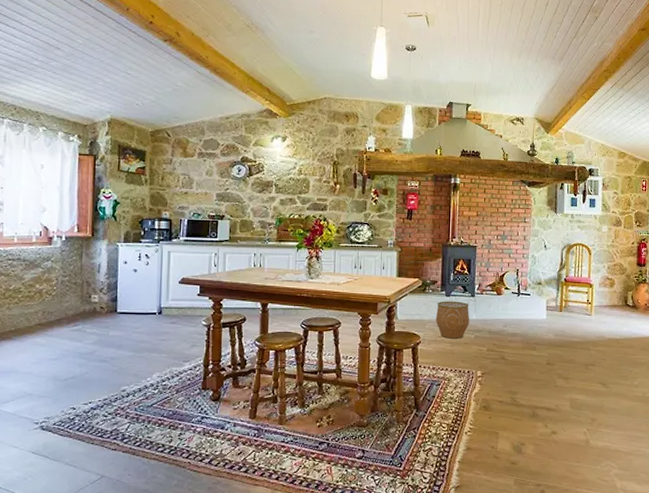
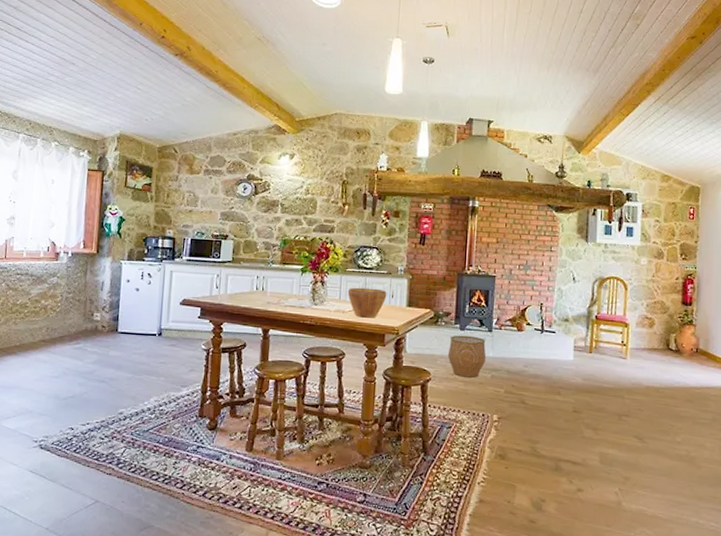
bowl: none [341,261,378,289] -> present [347,287,387,318]

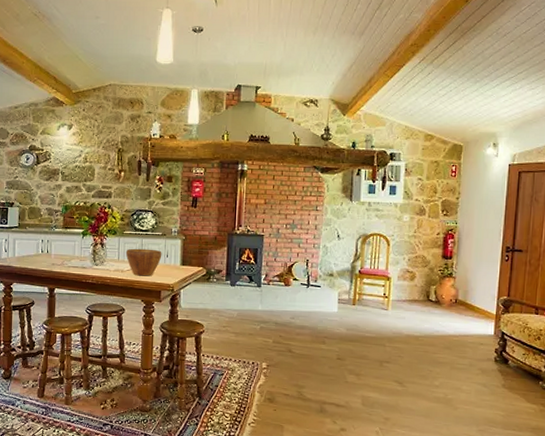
basket: present [447,335,486,378] -> none [219,290,256,329]

